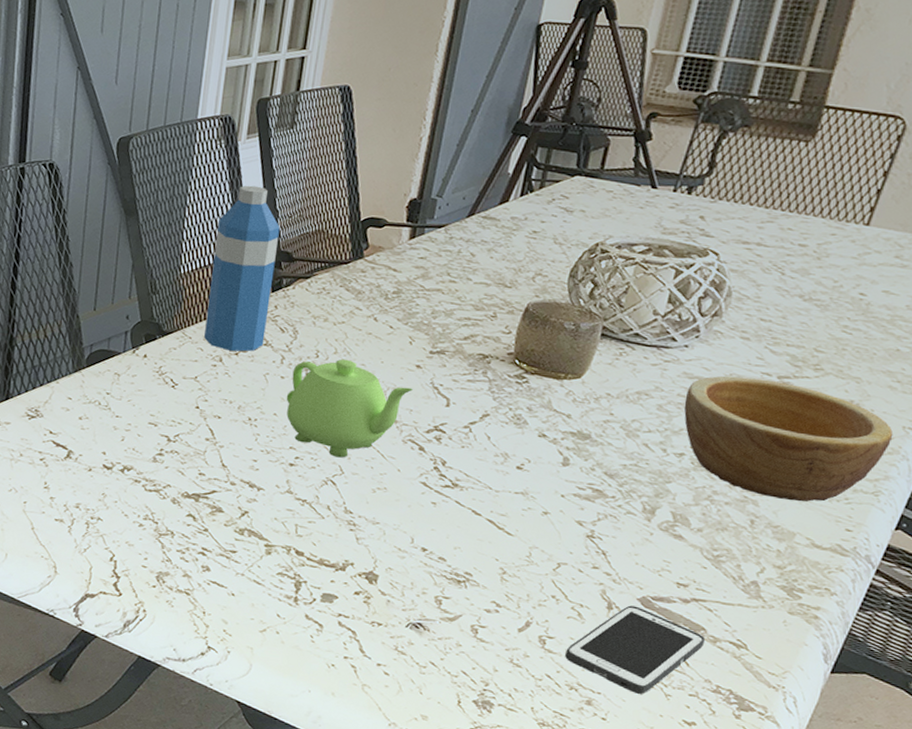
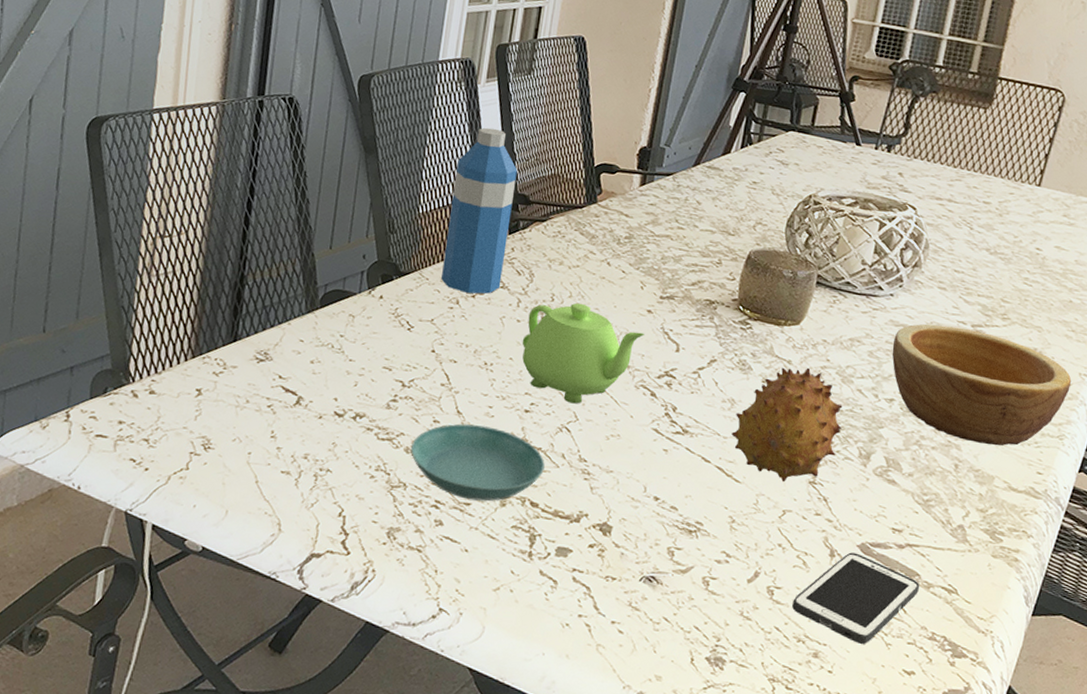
saucer: none [177,476,310,549] -> present [411,423,545,501]
fruit: none [504,421,627,535] -> present [732,367,843,481]

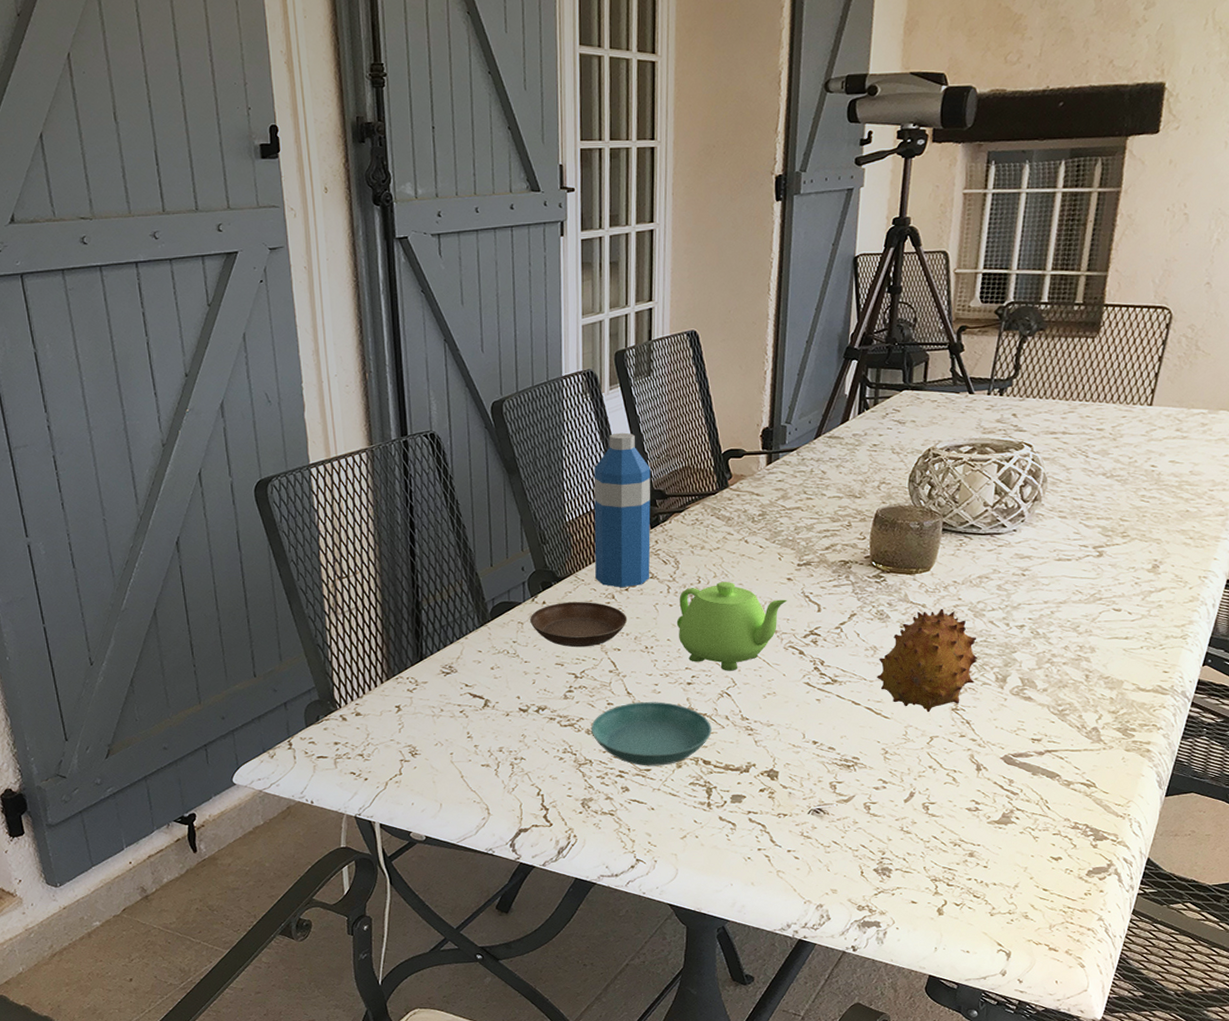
saucer: none [362,300,470,354] -> present [530,601,628,648]
cell phone: present [792,552,920,644] -> none [947,764,1061,840]
bowl: present [892,323,1072,446] -> none [1019,551,1192,654]

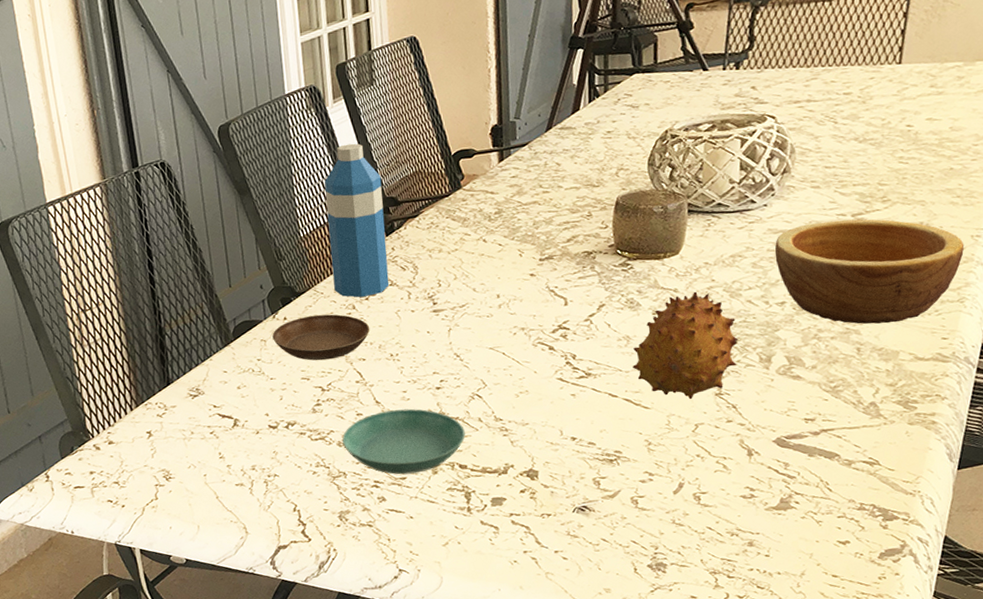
teapot: present [676,581,787,671] -> none [420,282,532,373]
bowl: none [1019,551,1192,654] -> present [774,219,965,324]

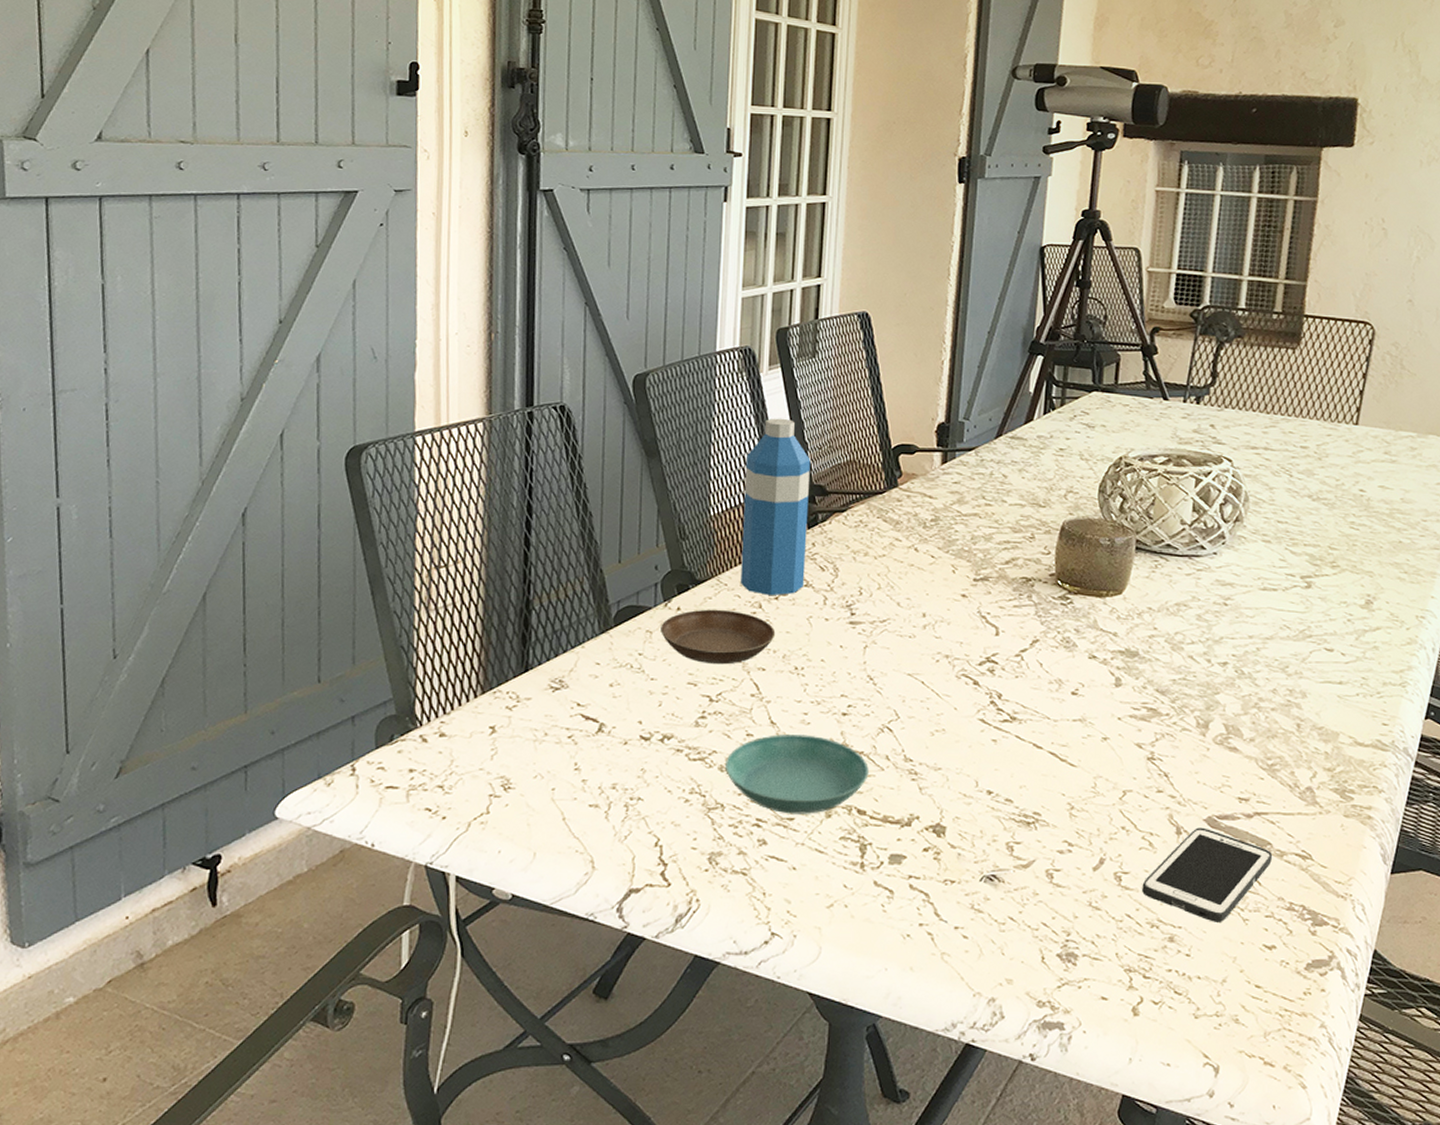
fruit: present [633,291,739,399] -> none [1062,638,1176,760]
cell phone: none [720,447,841,526] -> present [1142,827,1273,922]
bowl: present [774,219,965,324] -> none [1221,580,1409,700]

